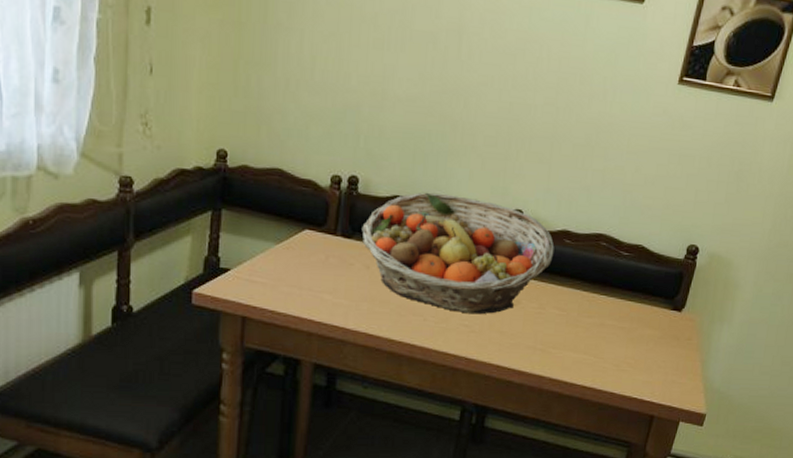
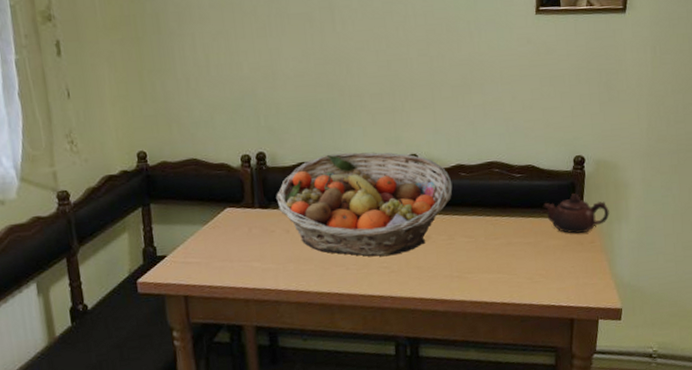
teapot: none [646,284,714,329] -> present [543,193,610,234]

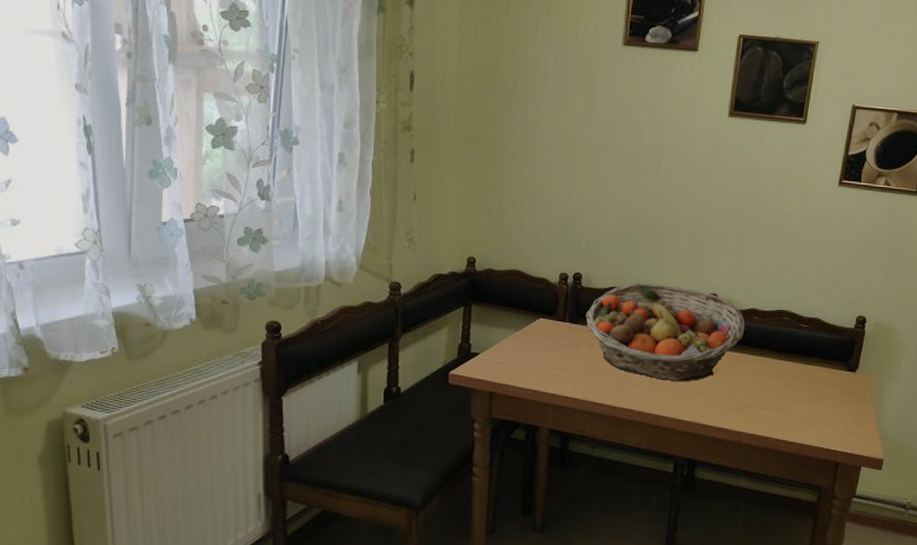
teapot: present [543,193,610,234] -> none [824,349,883,386]

